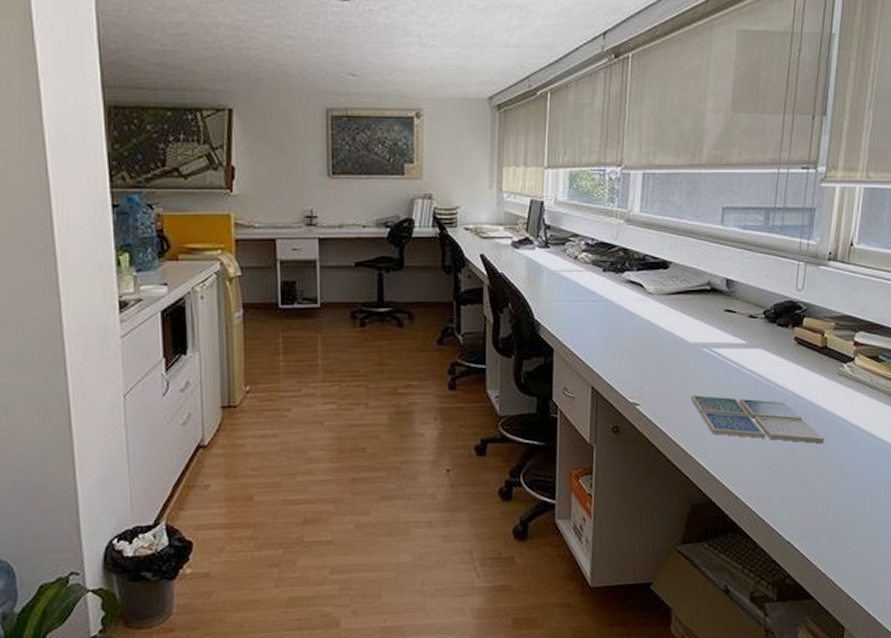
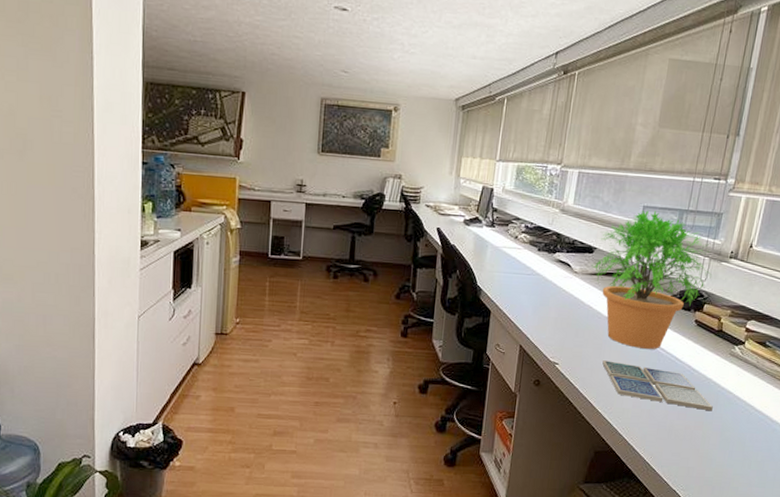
potted plant: none [667,212,809,377] -> present [591,210,712,349]

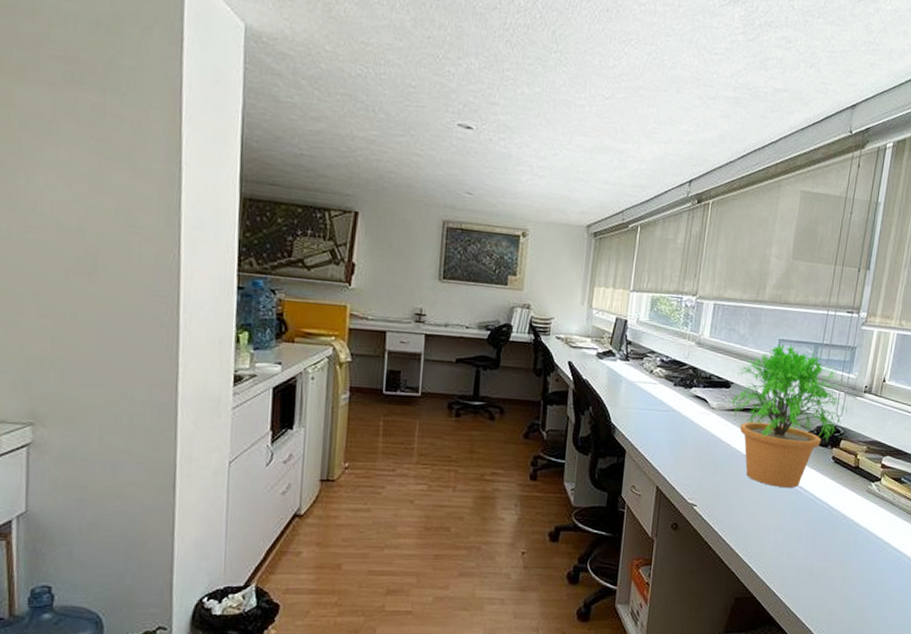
drink coaster: present [602,360,713,412] -> none [741,501,852,551]

